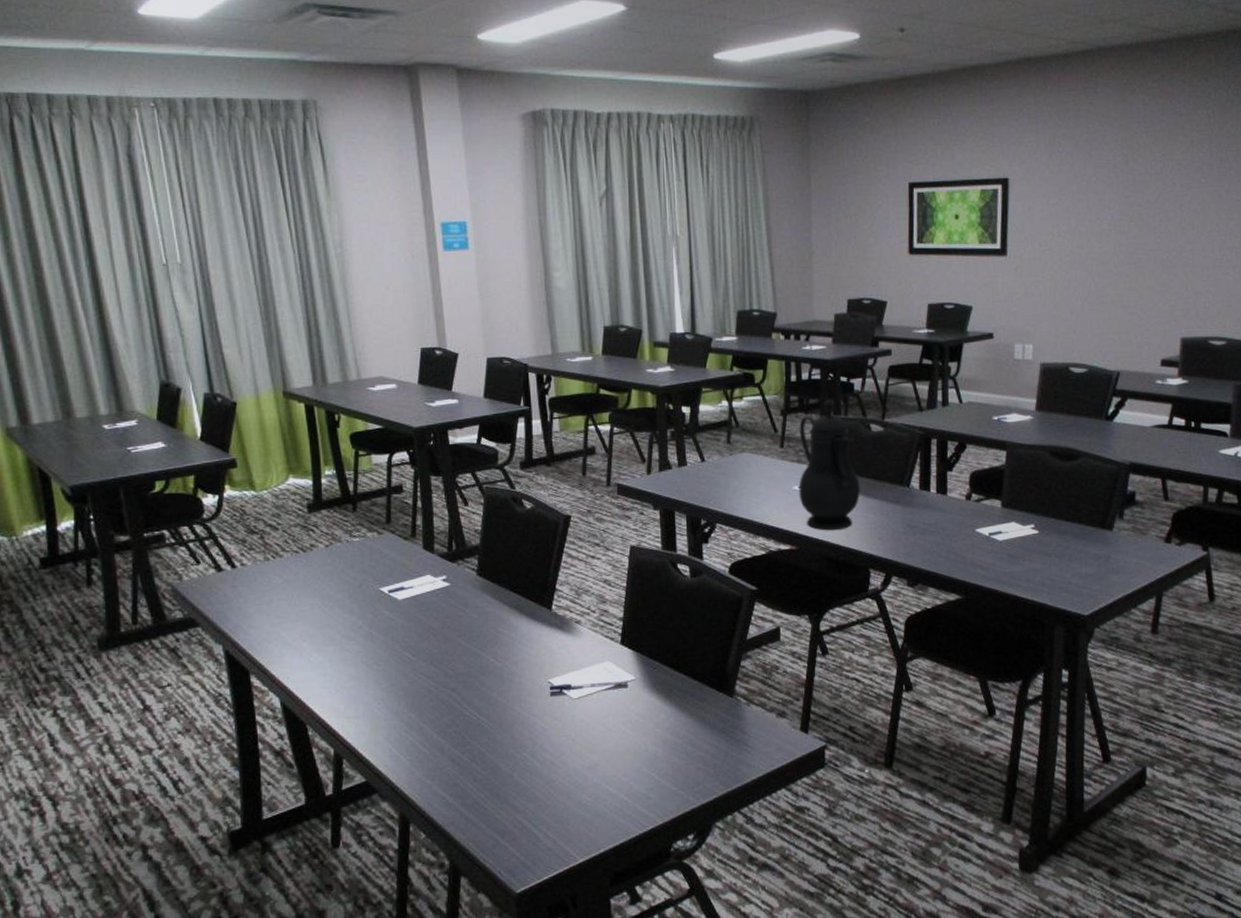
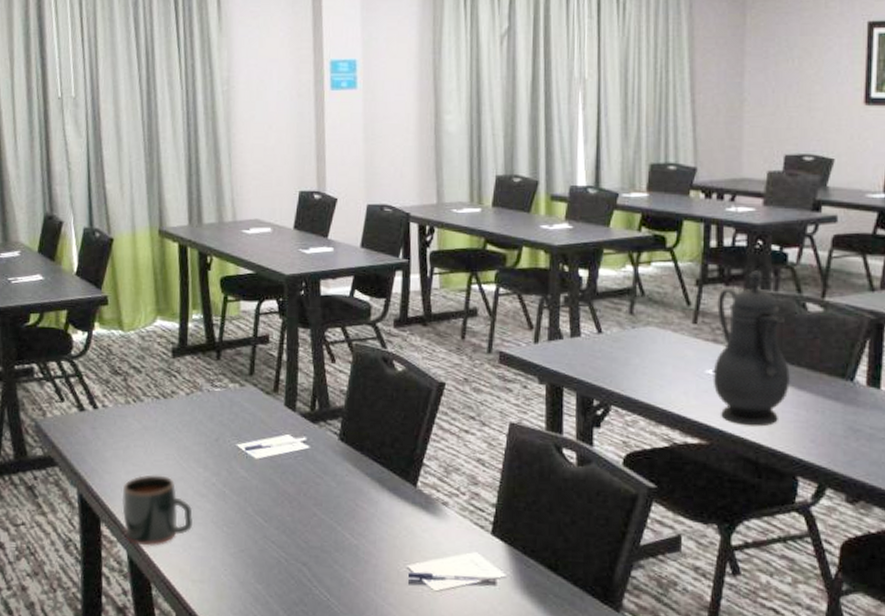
mug: none [269,624,342,692] -> present [121,475,192,546]

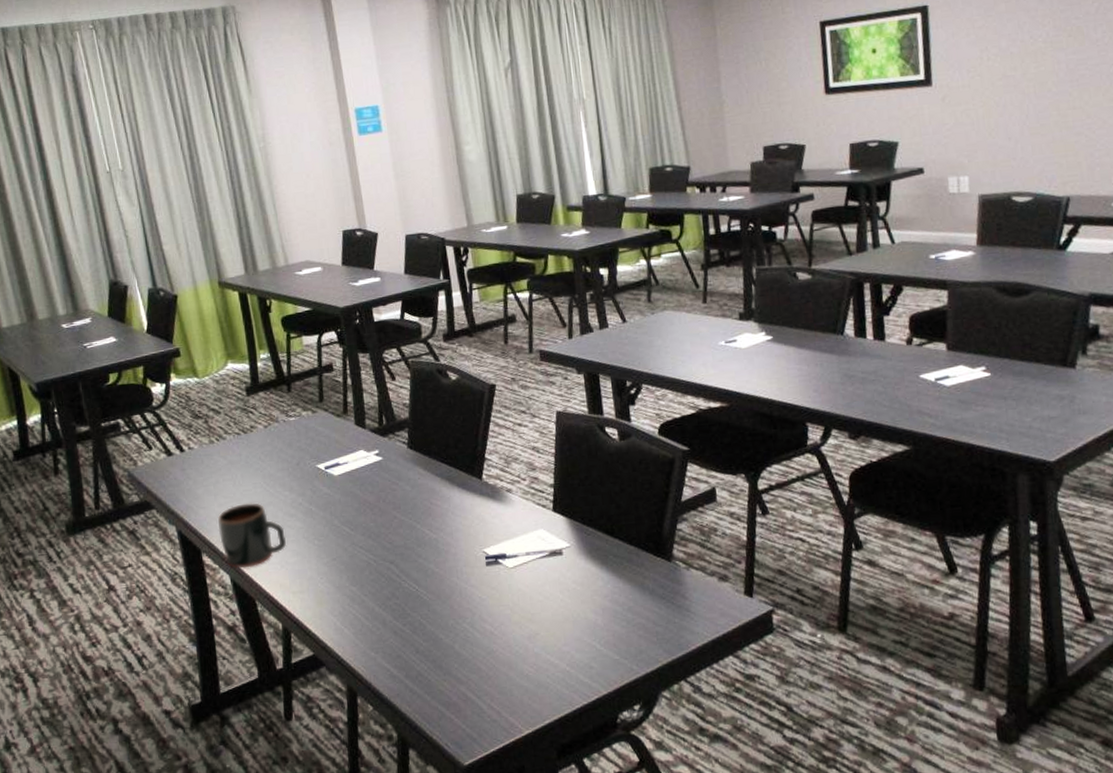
coffeepot: present [713,270,791,426] -> none [721,250,792,385]

